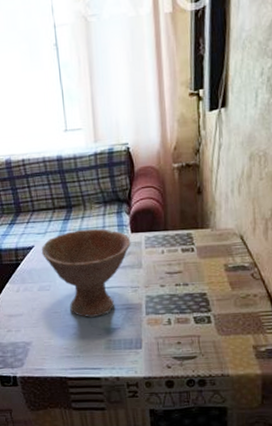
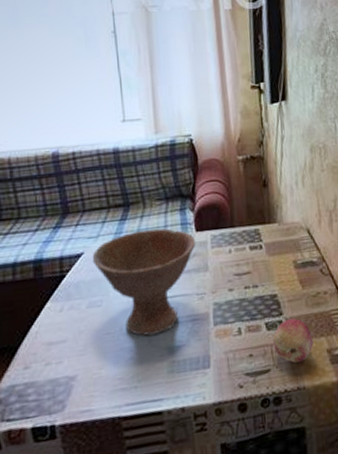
fruit: none [201,315,240,354] -> present [273,318,313,363]

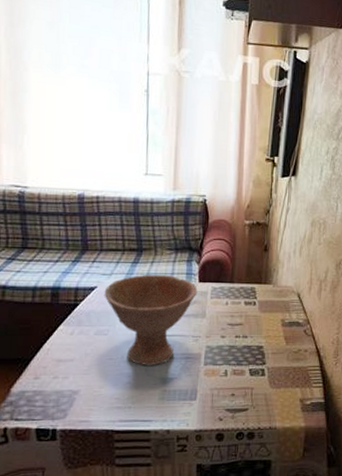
fruit: present [273,318,313,363] -> none [254,368,289,406]

